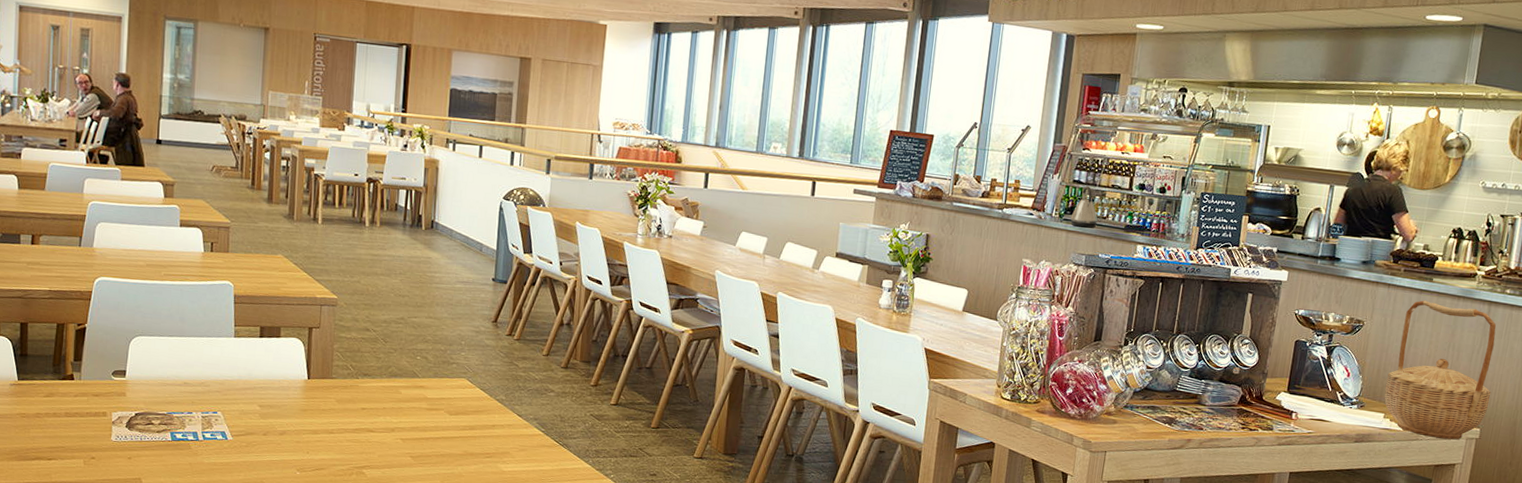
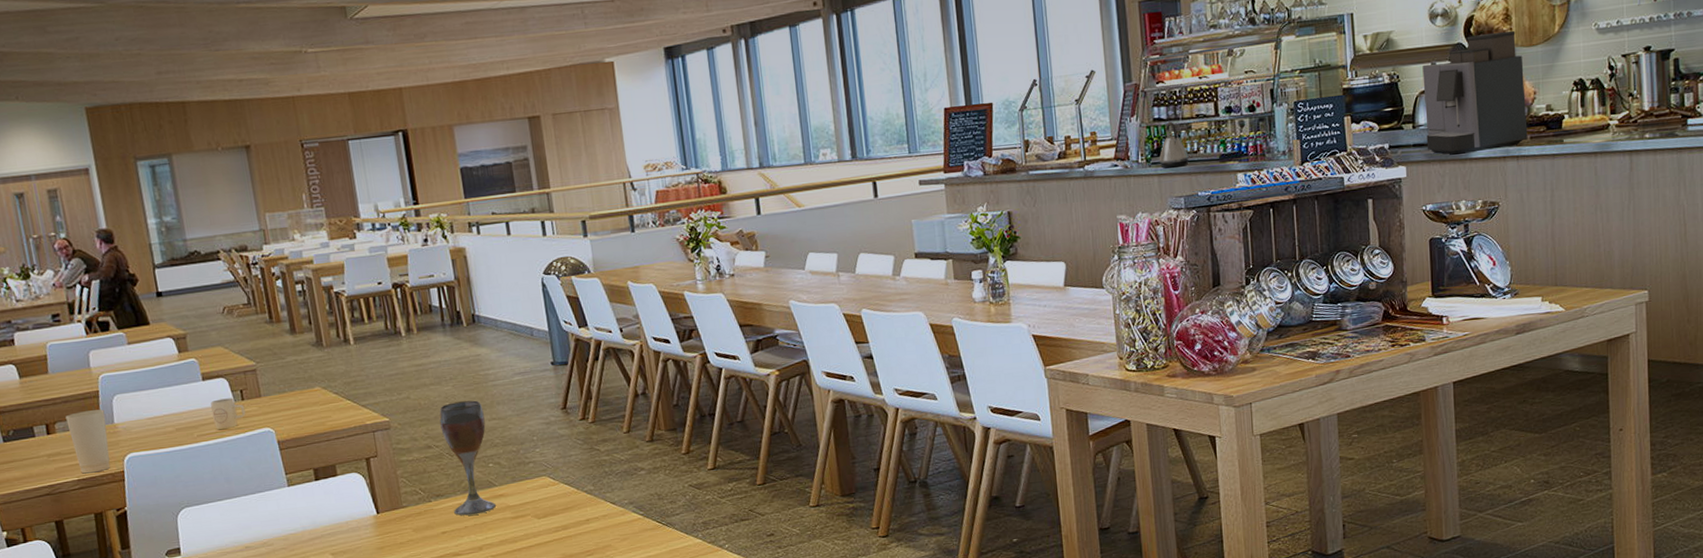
cup: none [51,230,87,288] -> present [65,409,111,474]
mug: none [181,246,212,275] -> present [210,398,246,430]
cup: none [376,295,423,400] -> present [439,400,497,516]
coffee machine: none [1310,168,1412,274] -> present [1422,31,1528,155]
basket: present [1384,300,1497,440] -> none [1536,161,1652,312]

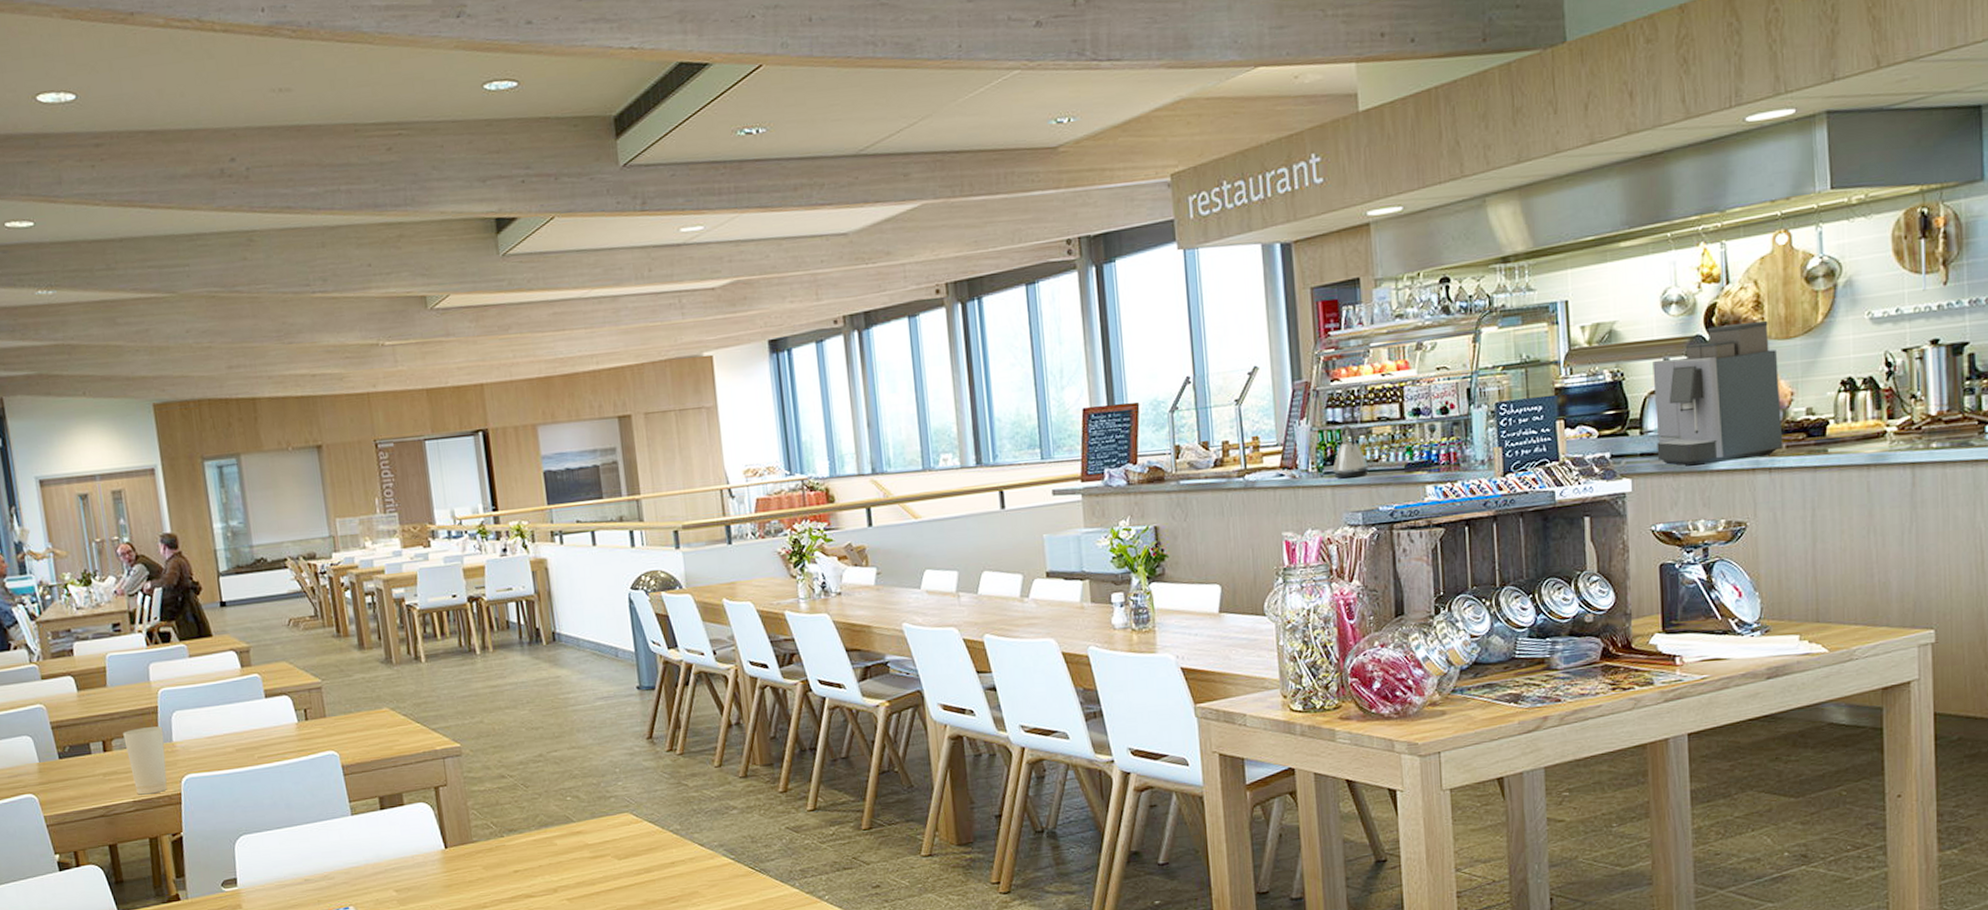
mug: present [210,398,246,430] -> none [273,717,310,752]
cup: present [439,400,497,516] -> none [514,726,574,854]

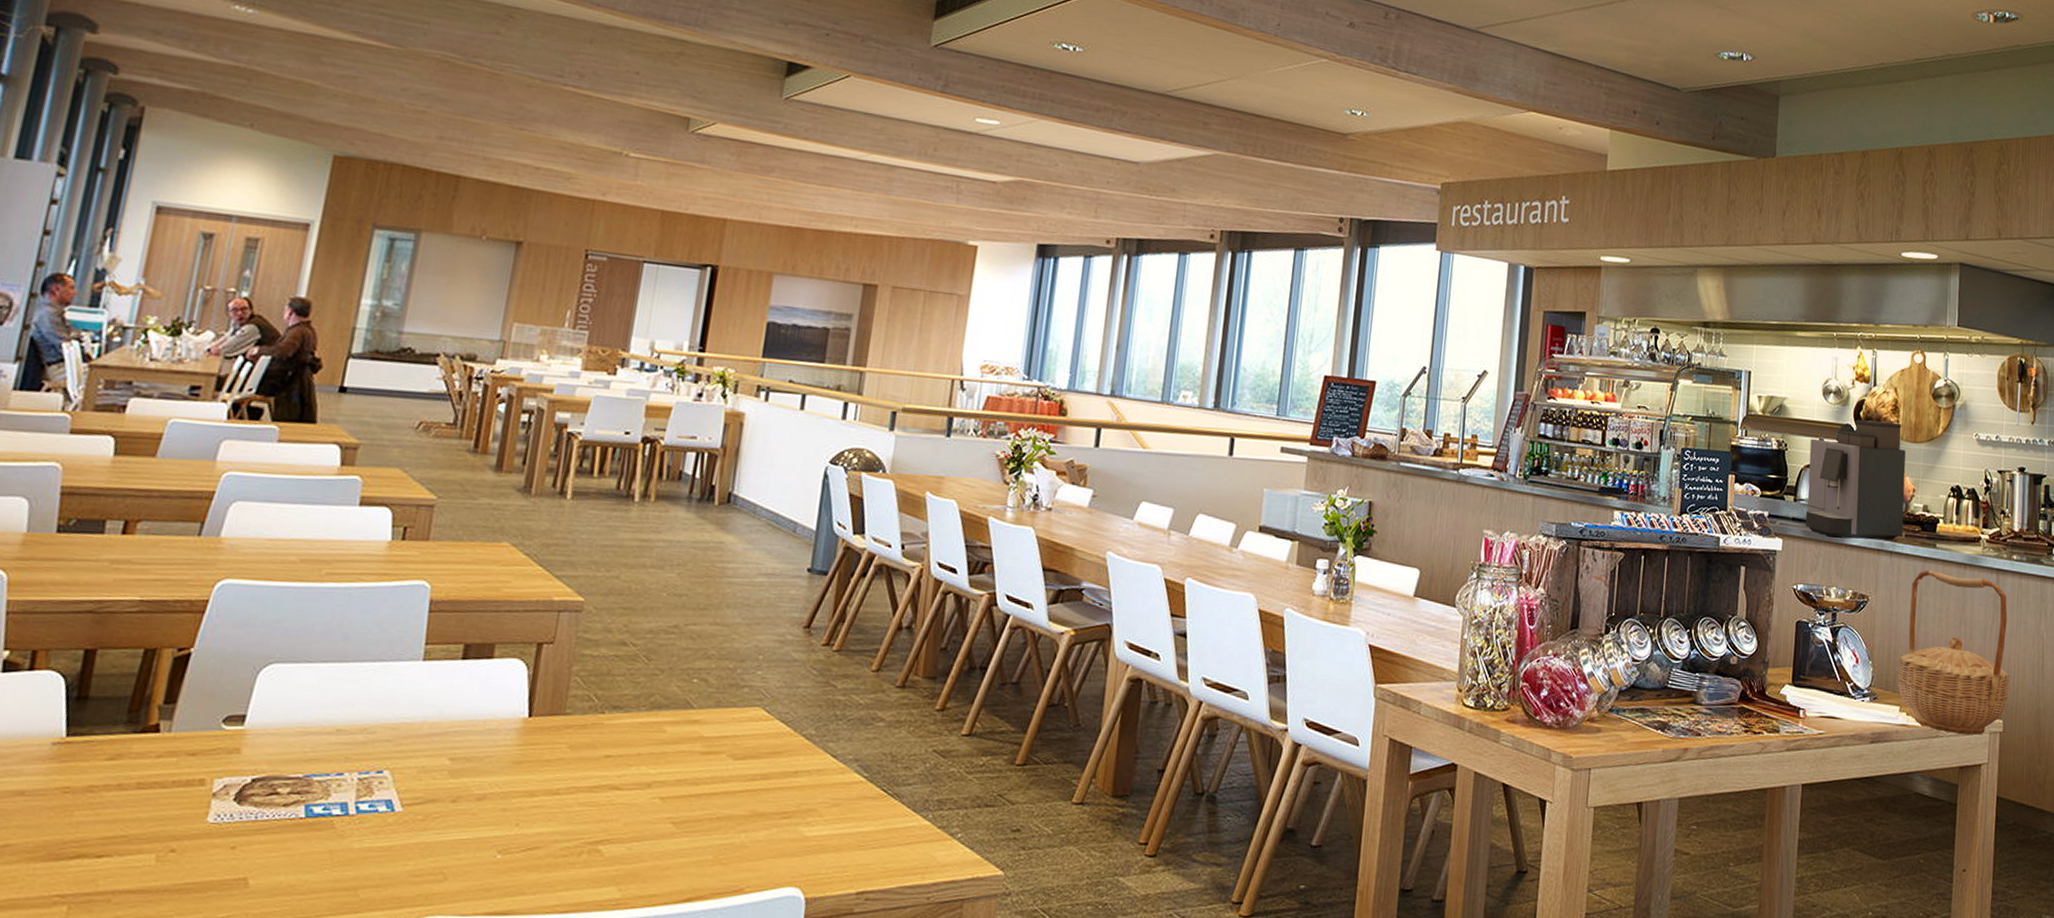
cup: present [123,726,168,795] -> none [148,513,213,596]
kettle: present [1332,425,1369,480] -> none [1537,441,1568,492]
basket: none [1792,475,1940,654] -> present [1897,569,2010,735]

